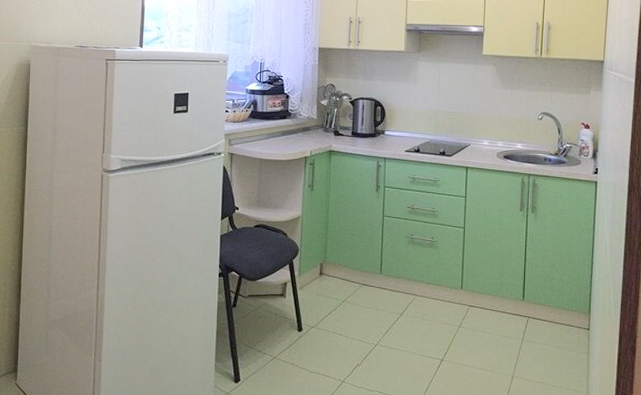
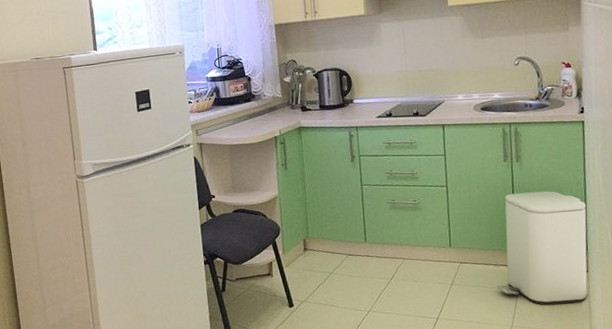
pedal bin: none [502,243,593,360] -> present [497,190,587,305]

